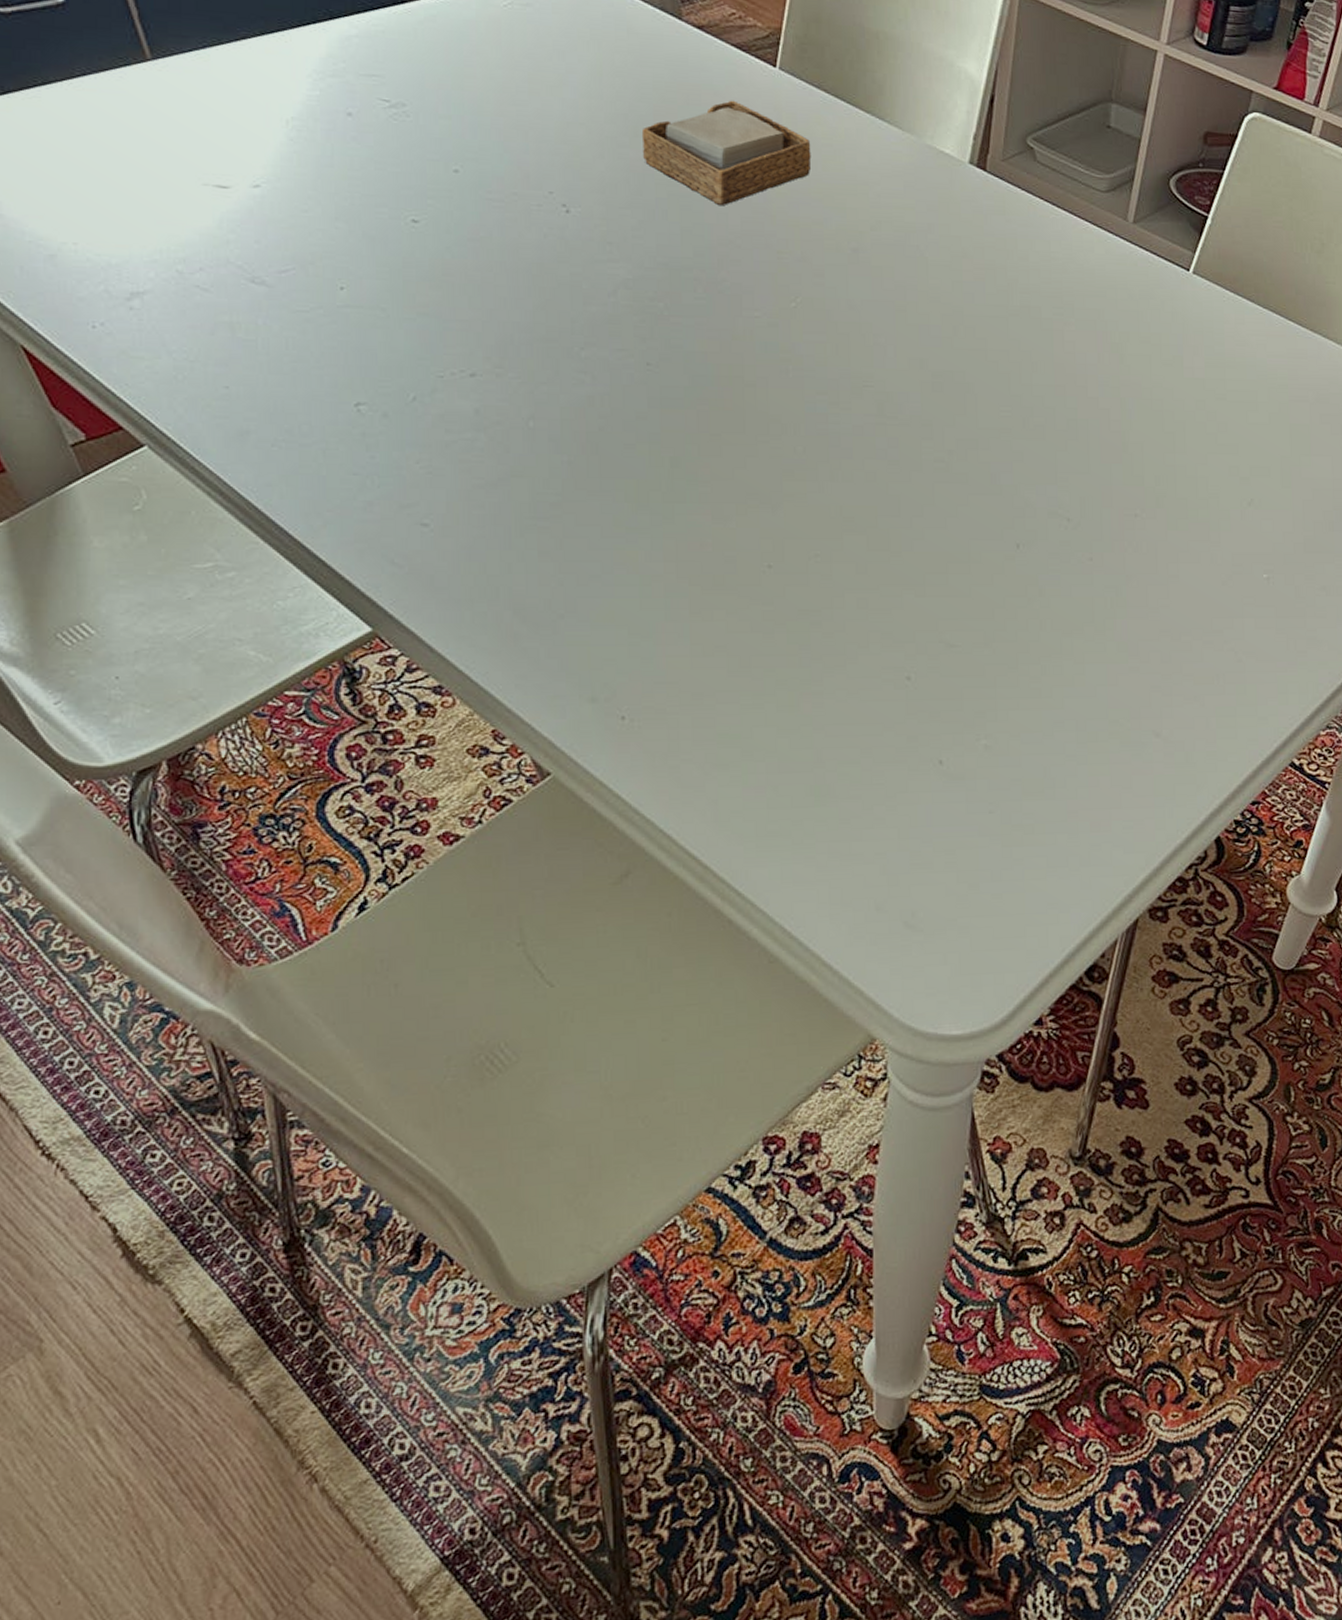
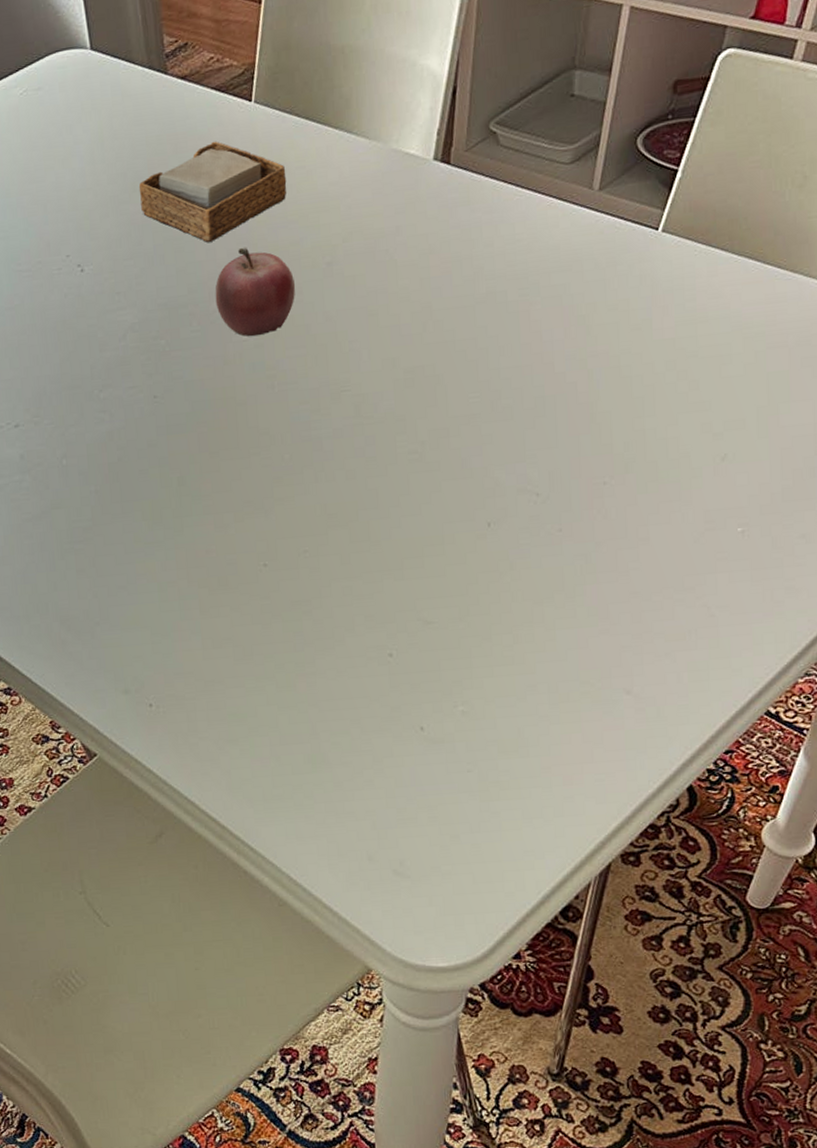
fruit: none [725,217,816,314] -> present [215,247,295,337]

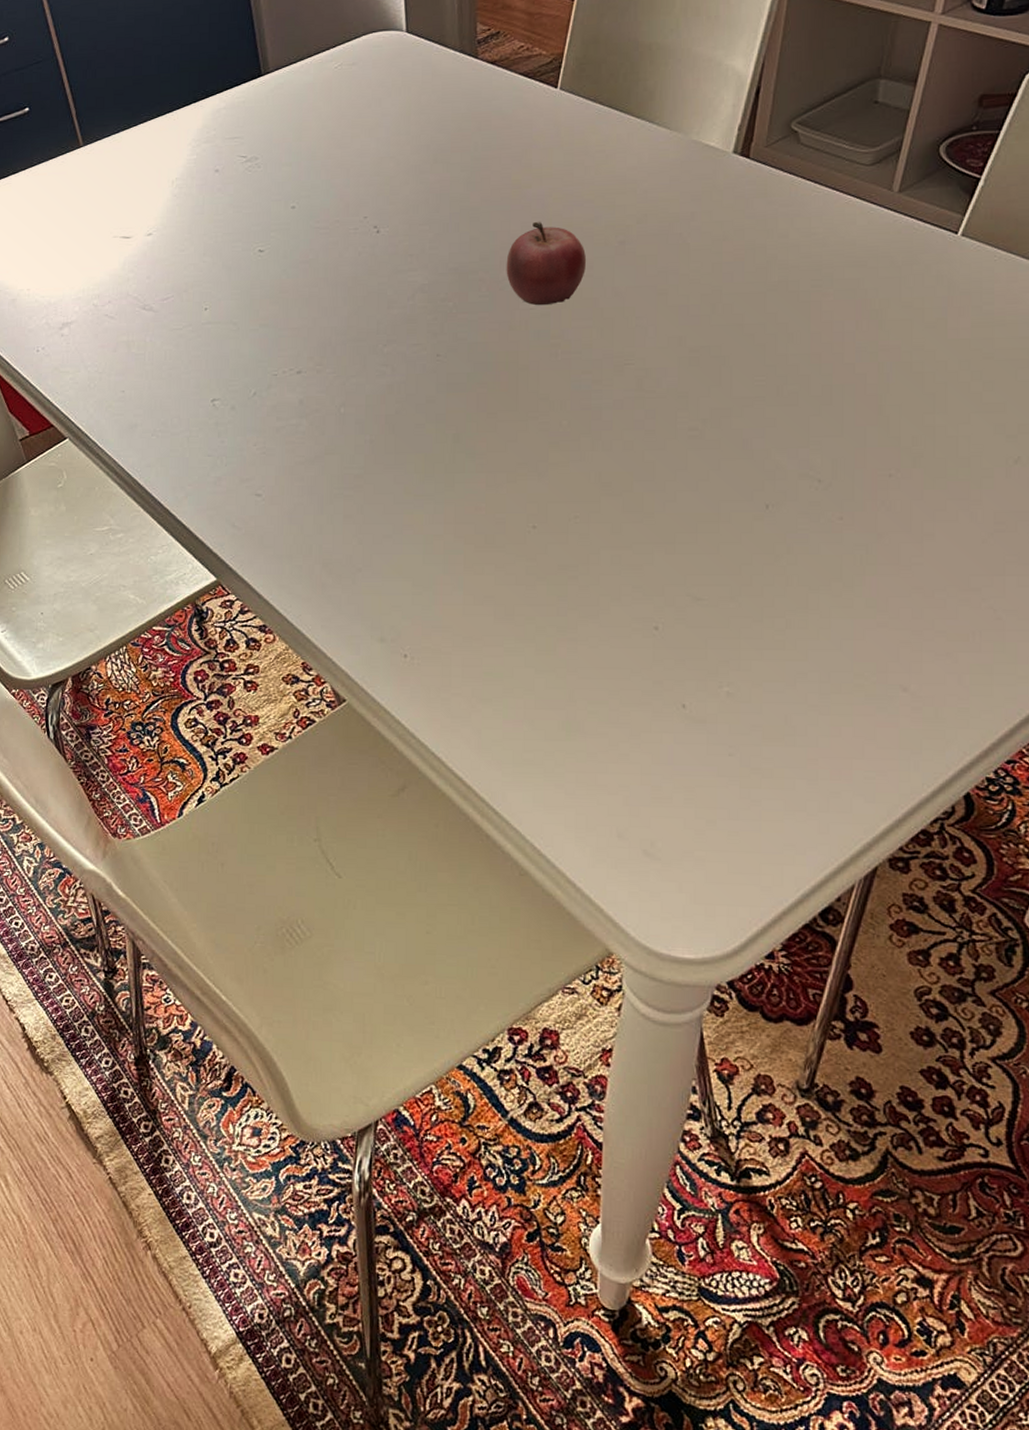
napkin holder: present [138,141,287,242] -> none [440,122,586,214]

